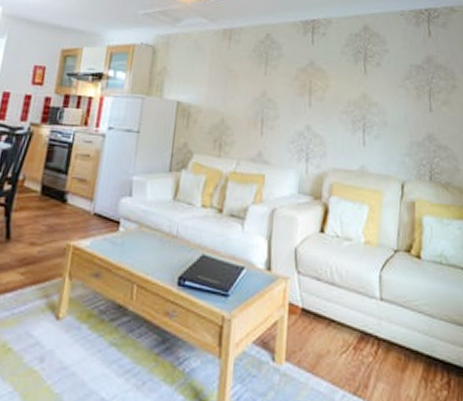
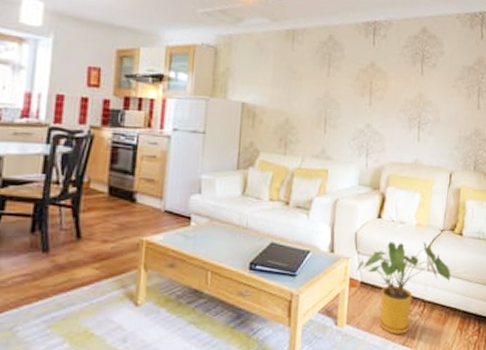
house plant: none [296,261,409,380] -> present [356,242,451,334]

